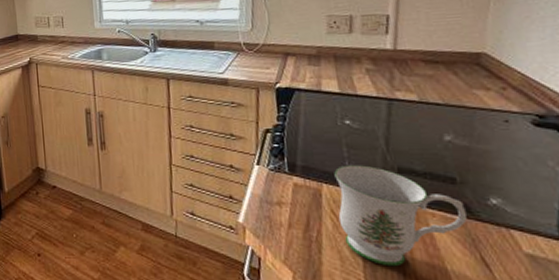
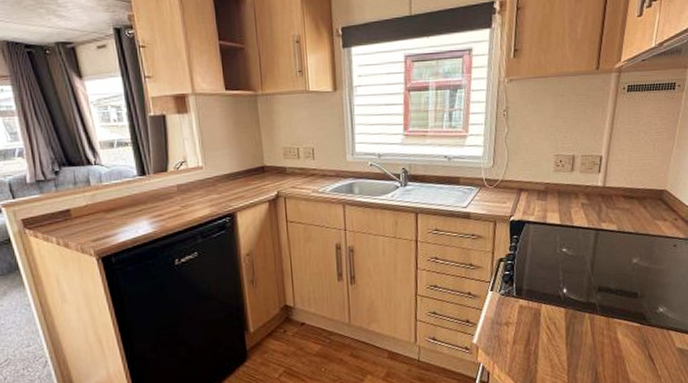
mug: present [334,165,467,267] -> none [551,286,642,368]

